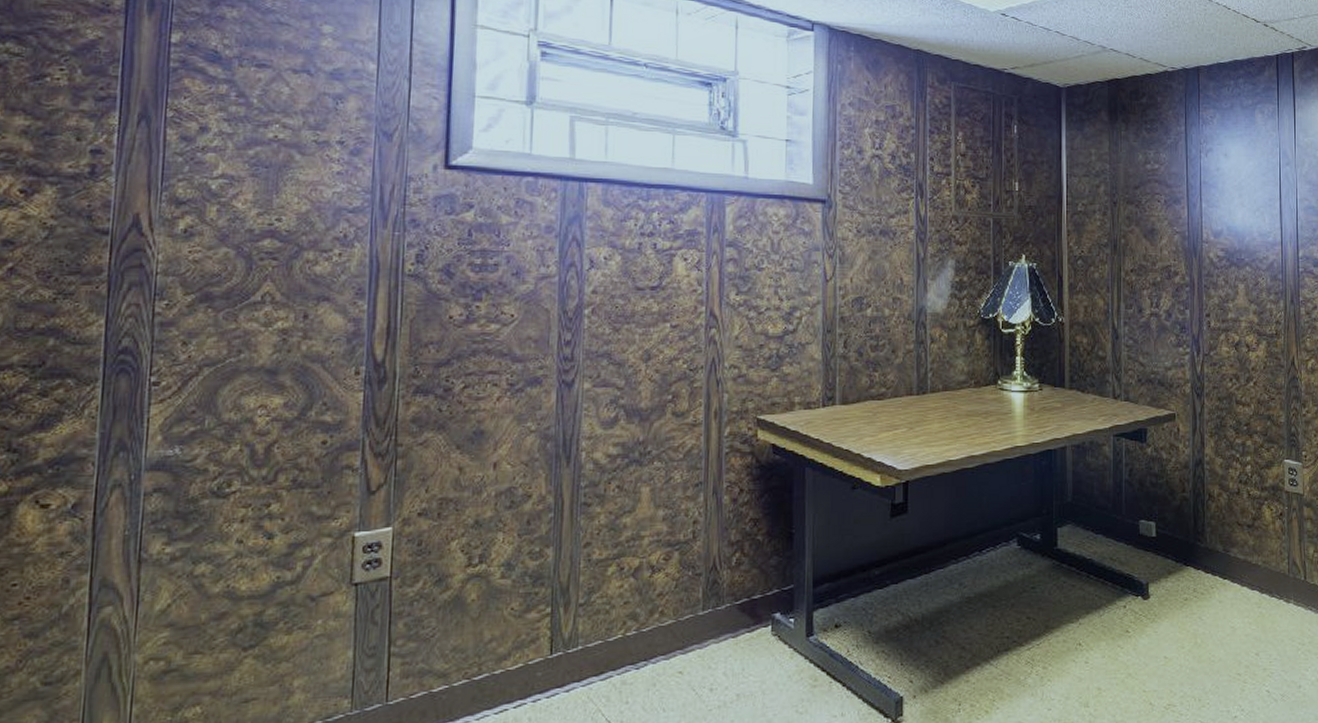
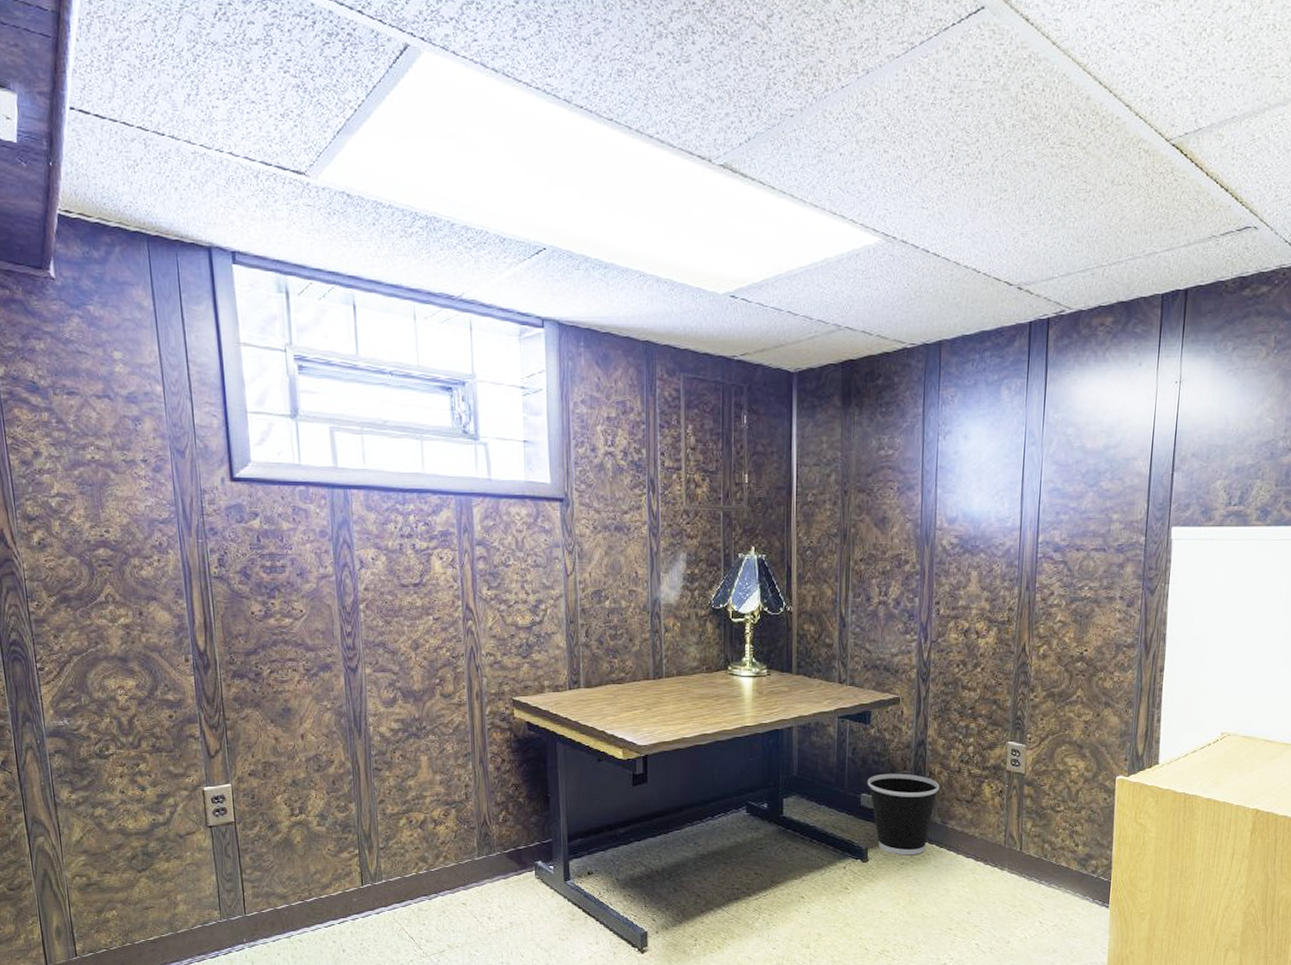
wastebasket: none [1145,496,1220,590] -> present [867,773,940,855]

